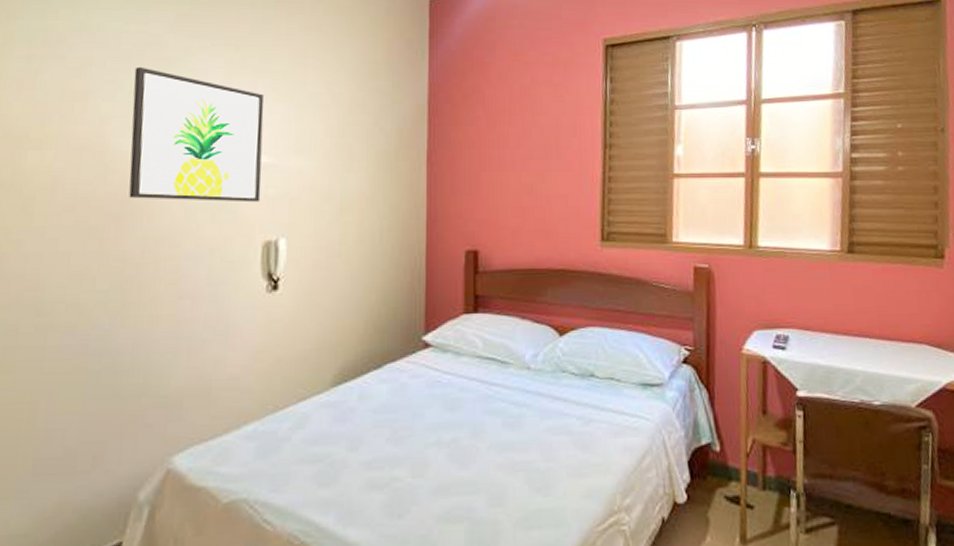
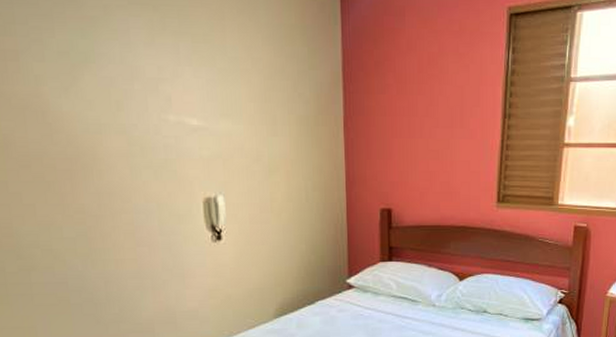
wall art: present [129,66,264,203] -> none [58,25,197,163]

